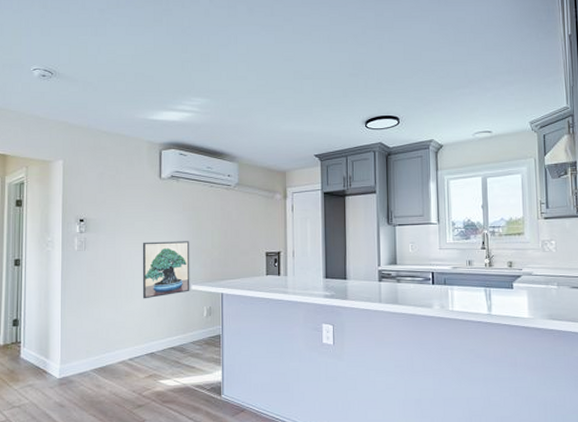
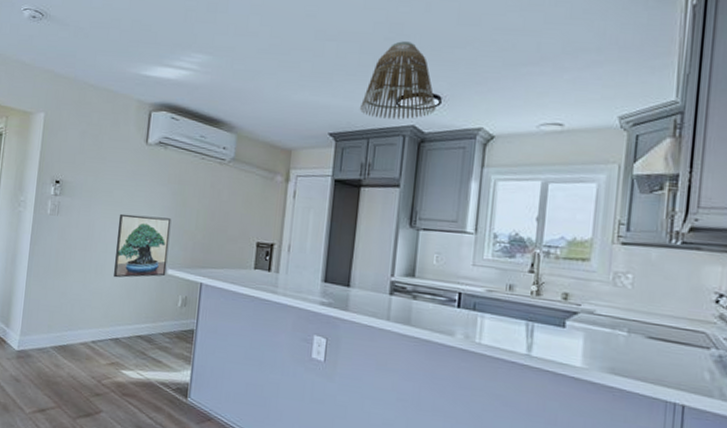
lamp shade: none [336,76,397,139] -> present [359,41,437,120]

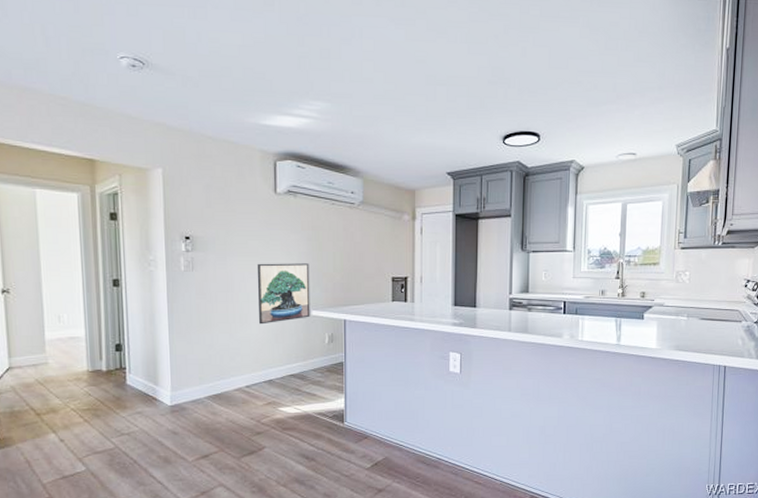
lamp shade: present [359,41,437,120] -> none [471,84,536,157]

